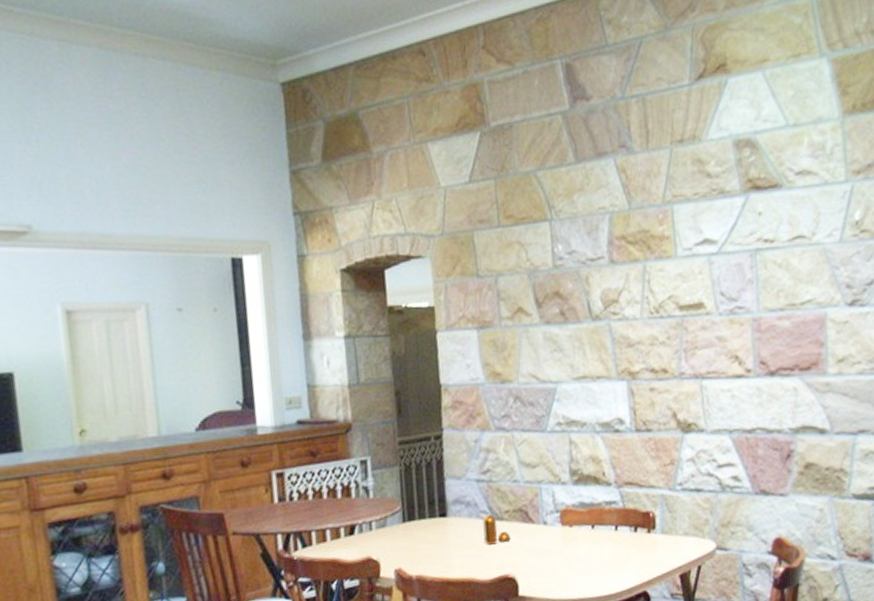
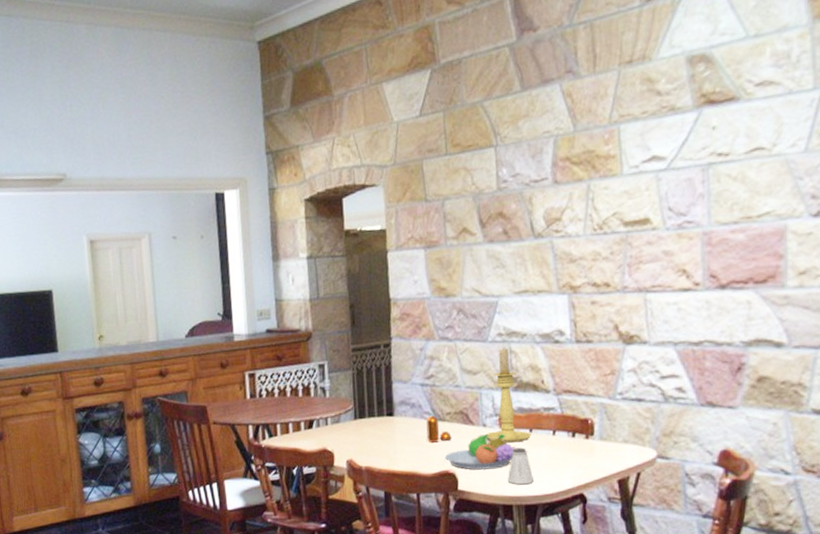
fruit bowl: none [503,531,578,573] -> present [444,433,516,470]
candle holder: none [547,437,594,541] -> present [486,347,531,443]
saltshaker: none [571,545,597,586] -> present [508,447,534,485]

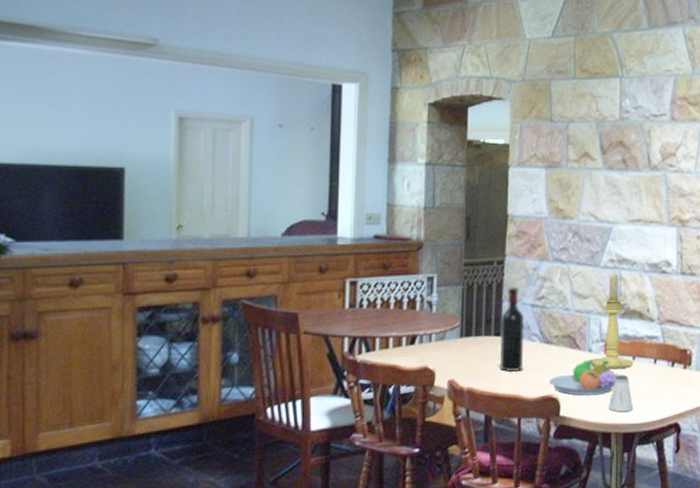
wine bottle: none [391,368,417,451] -> present [499,287,524,373]
pepper shaker: present [426,415,452,443] -> none [533,337,558,366]

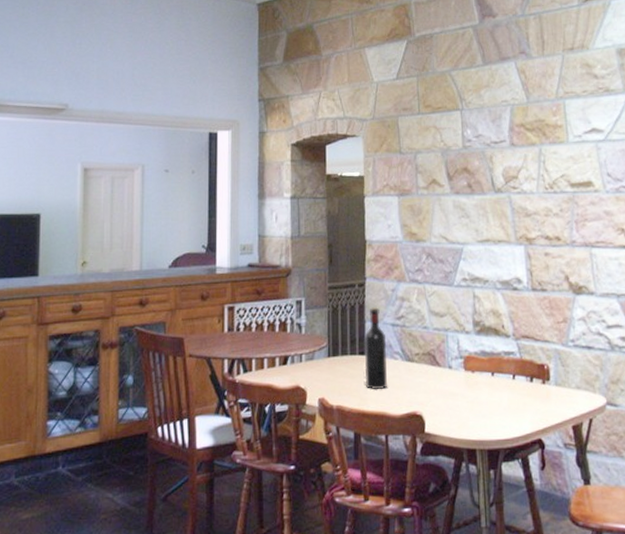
fruit bowl: present [548,359,619,396] -> none [412,376,479,412]
candle holder: present [591,274,634,370] -> none [451,292,493,386]
saltshaker: present [609,374,633,413] -> none [472,390,496,429]

